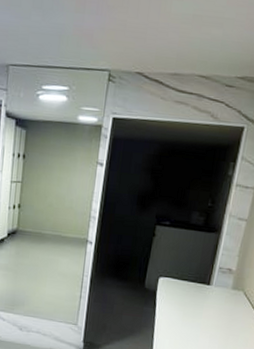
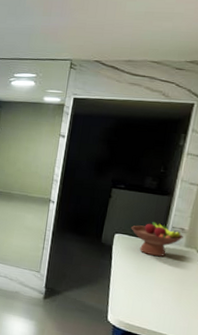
fruit bowl: none [176,261,231,301] -> present [131,220,183,257]

